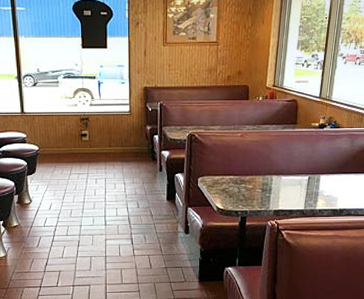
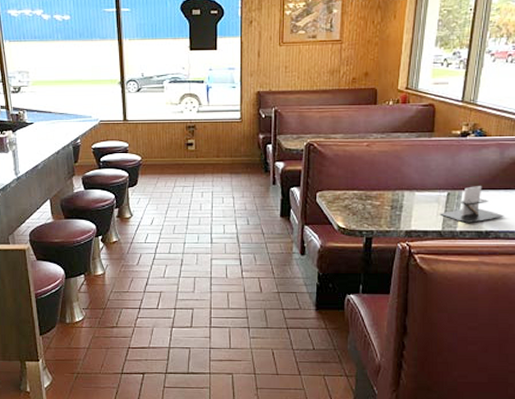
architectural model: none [302,171,354,202] -> present [439,186,504,223]

